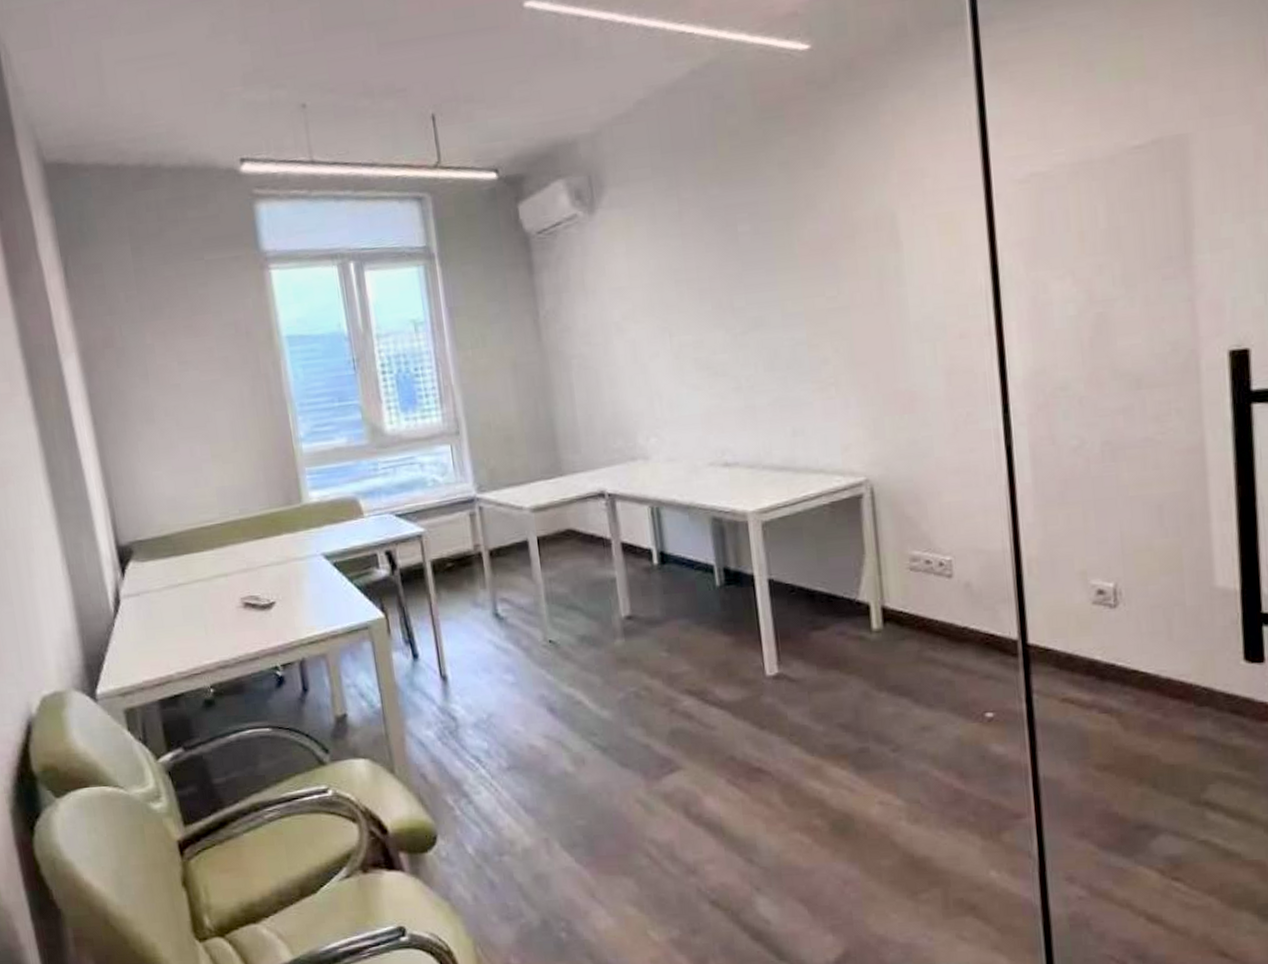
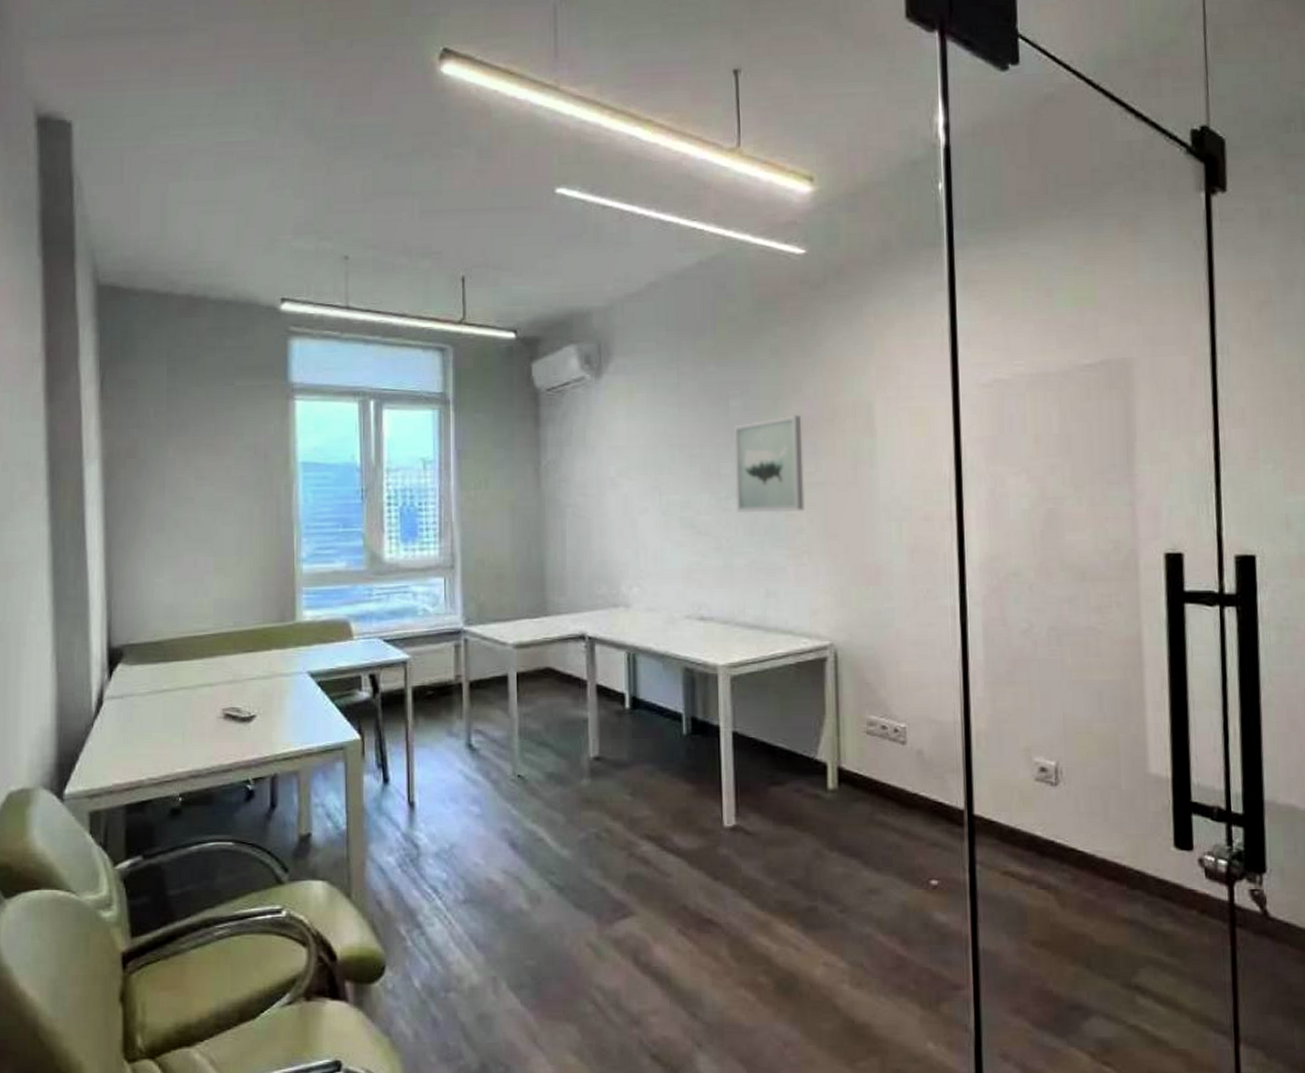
wall art: none [744,234,828,348] -> present [733,414,805,513]

